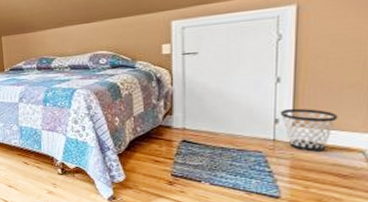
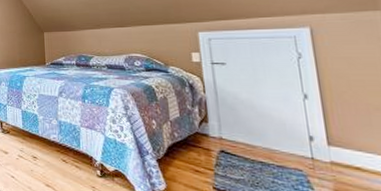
wastebasket: present [280,108,338,152] -> none [313,126,372,176]

